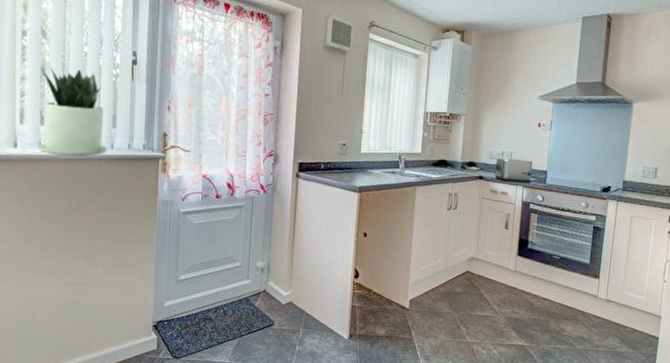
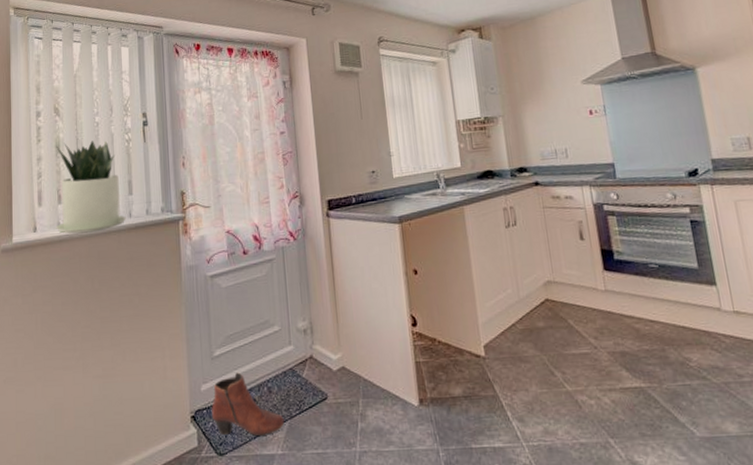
boot: none [172,295,235,347] -> present [212,372,284,436]
toaster: present [494,158,533,183] -> none [549,154,597,184]

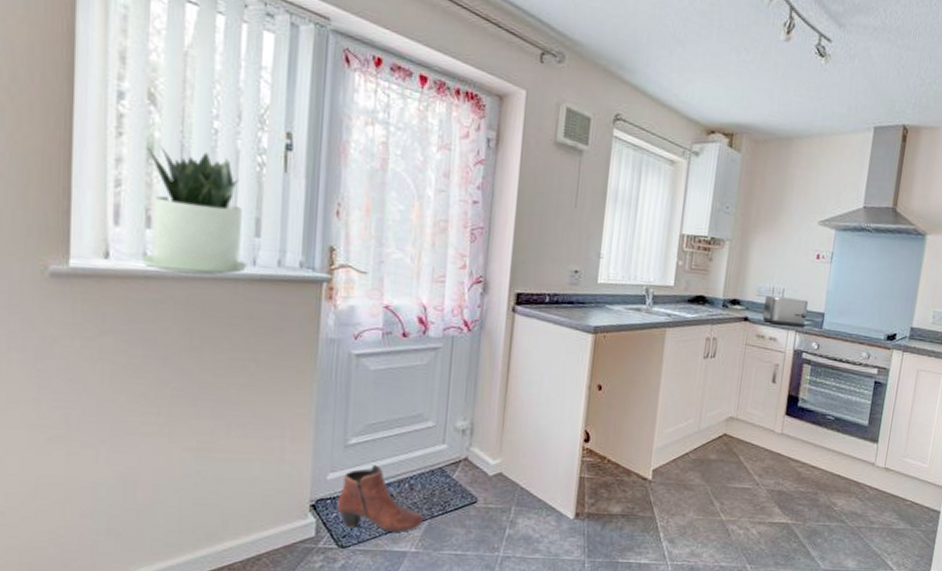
toaster: none [549,154,597,184] -> present [762,295,809,327]

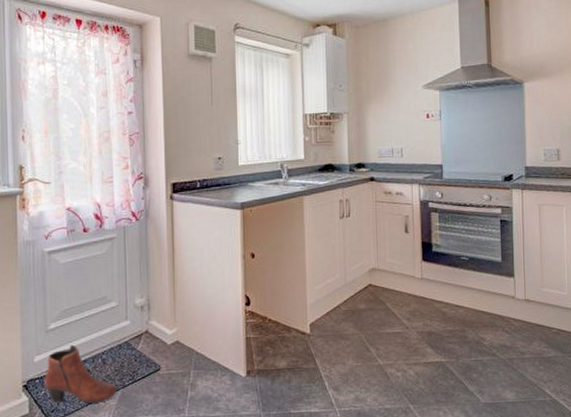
toaster: present [762,295,809,327] -> none [386,155,427,181]

